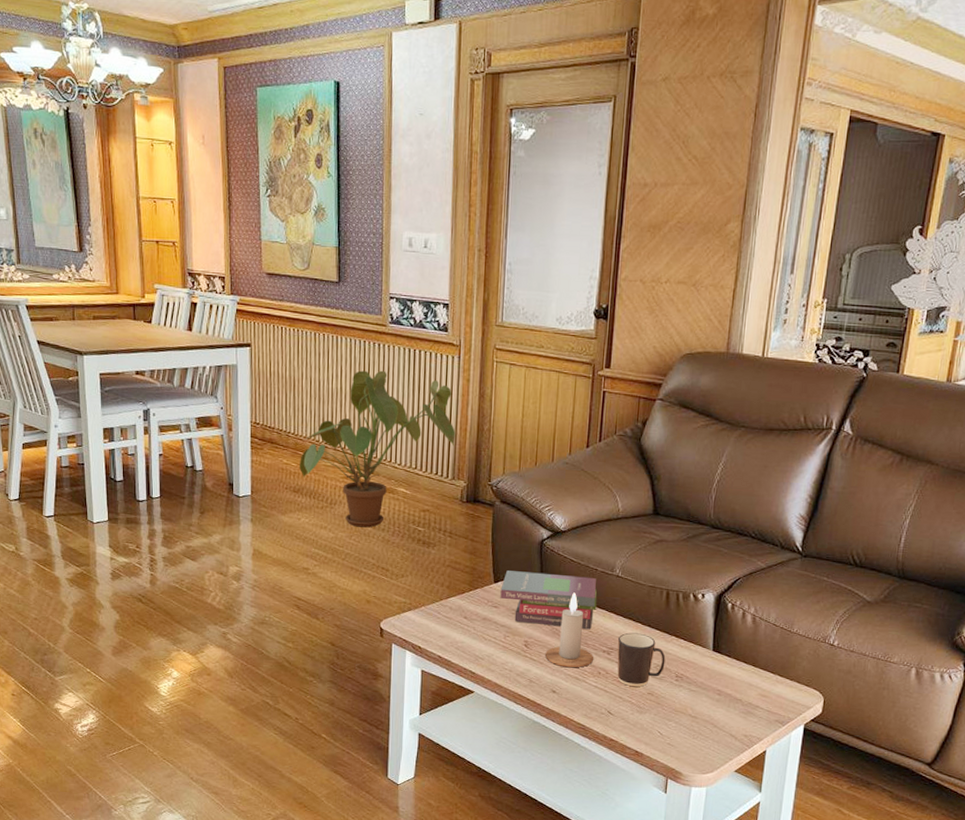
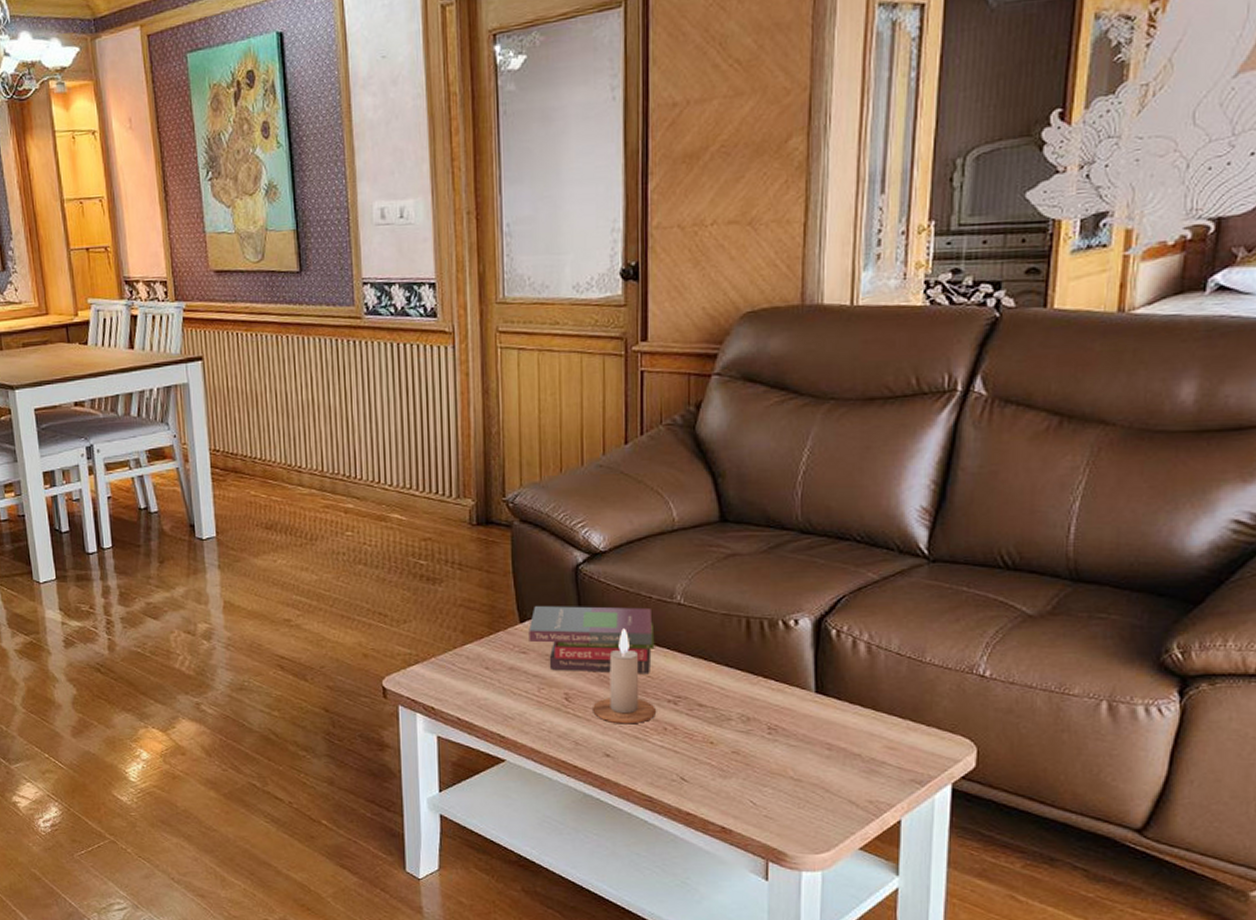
house plant: present [299,370,456,528] -> none [270,372,457,566]
mug: present [617,632,666,687] -> none [685,675,752,745]

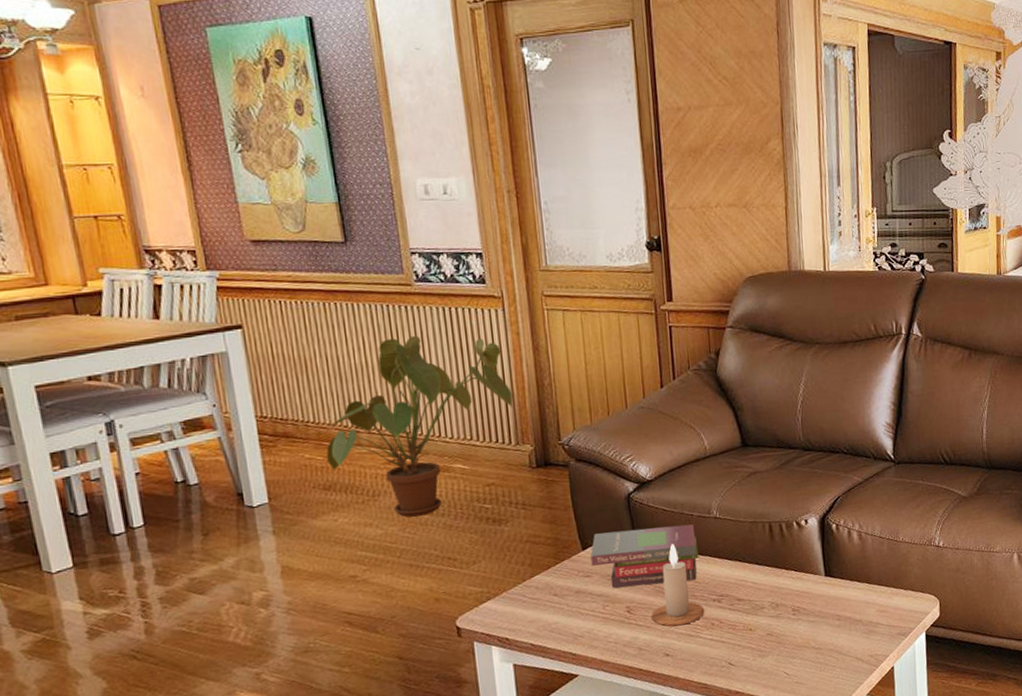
house plant: none [270,372,457,566] -> present [326,335,514,517]

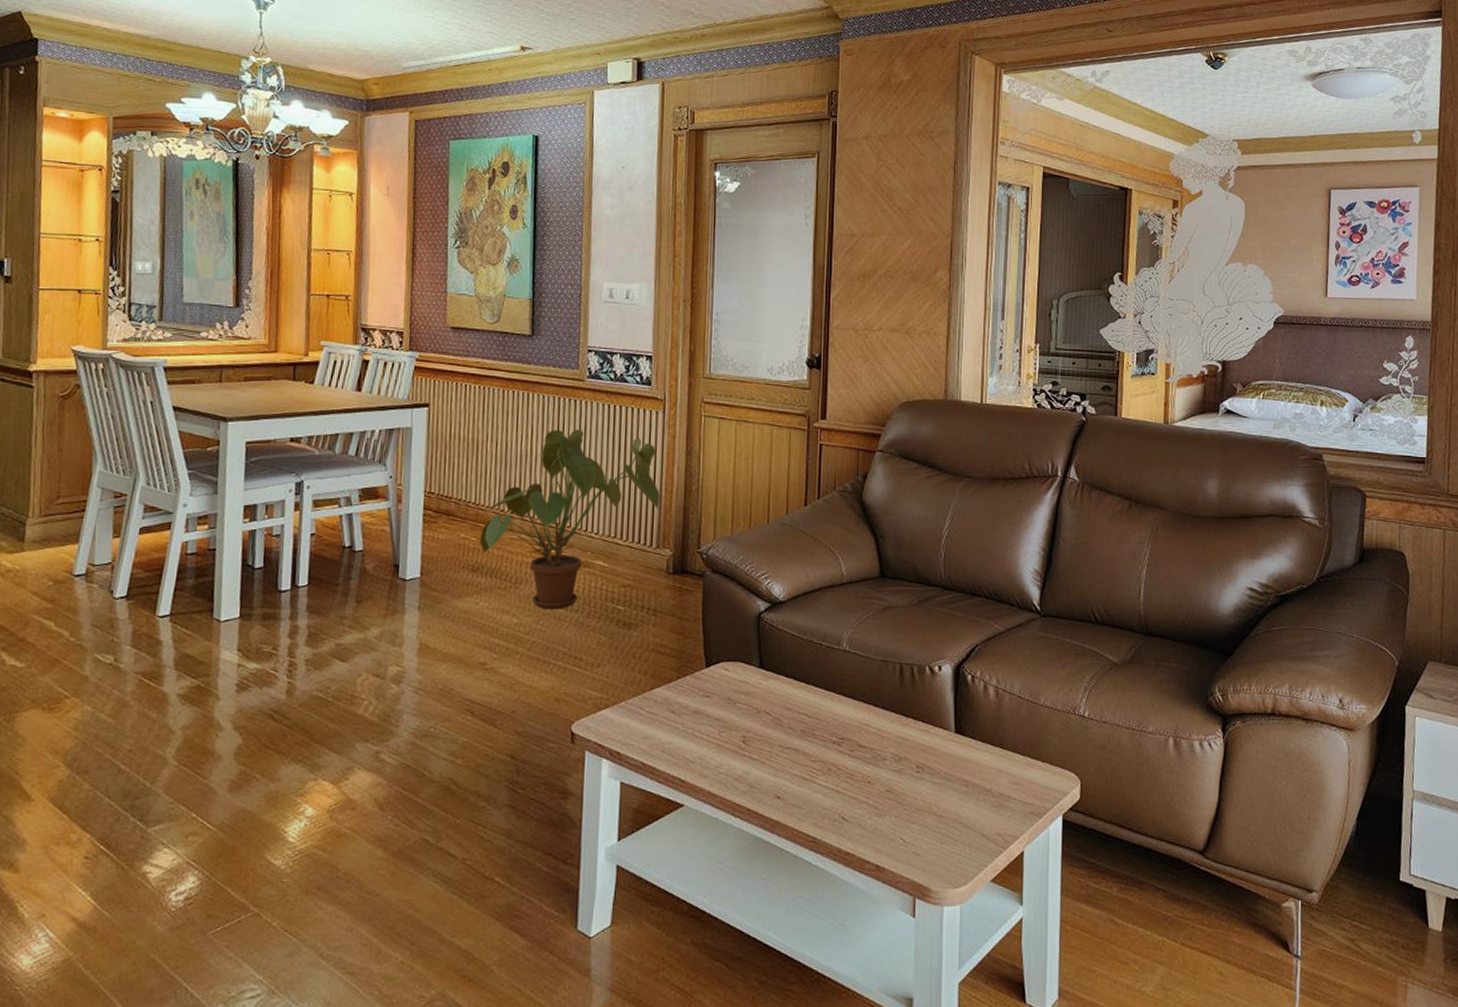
books: present [590,524,699,588] -> none [713,652,824,717]
candle: present [651,544,705,626] -> none [766,673,823,766]

